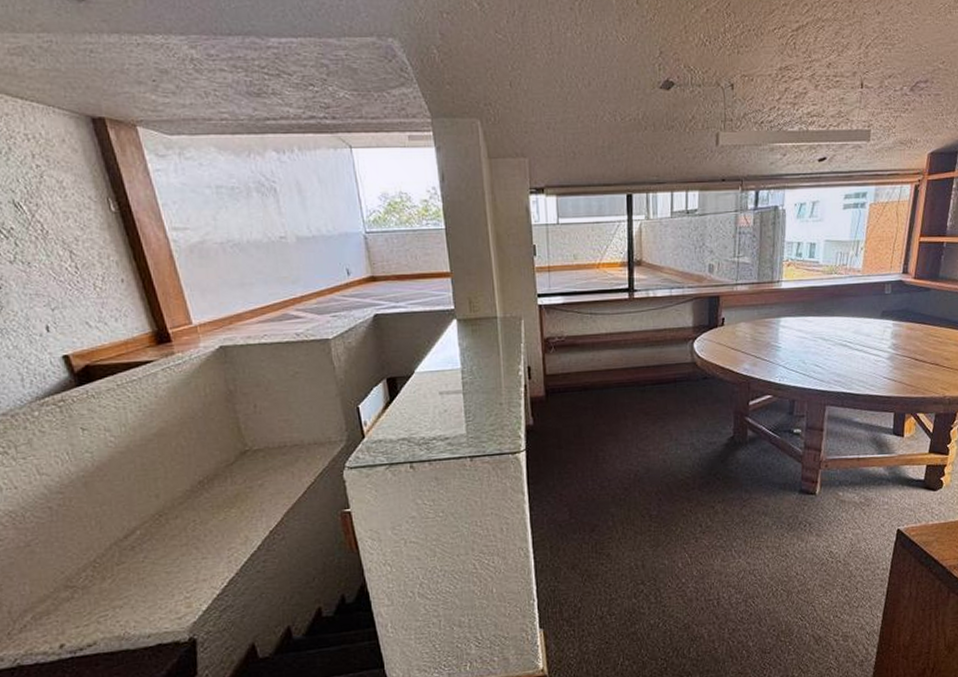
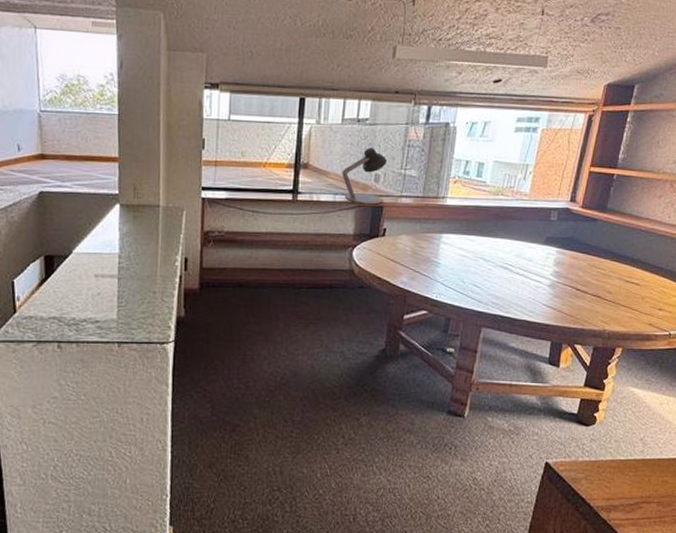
desk lamp: none [676,239,720,296] -> present [342,148,387,205]

